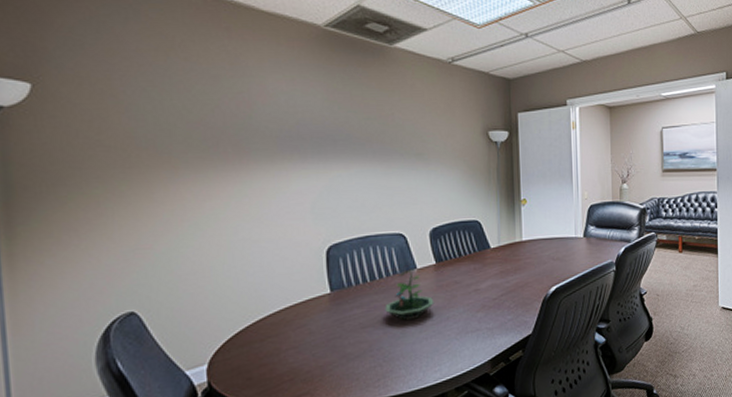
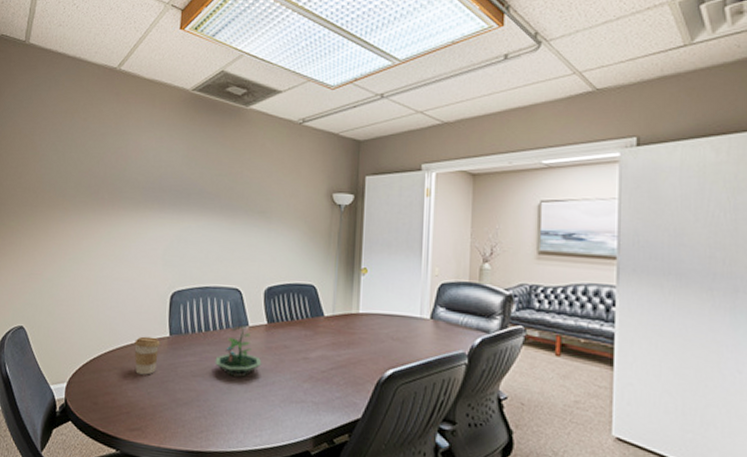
coffee cup: none [289,296,321,338] -> present [134,336,160,375]

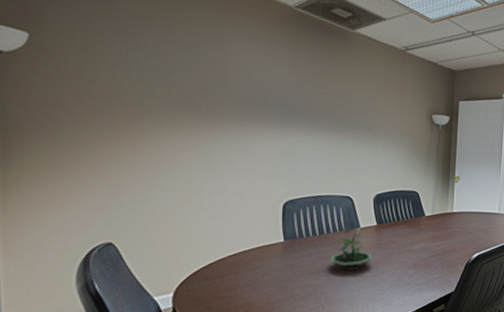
coffee cup: present [134,336,160,375] -> none [247,243,275,277]

